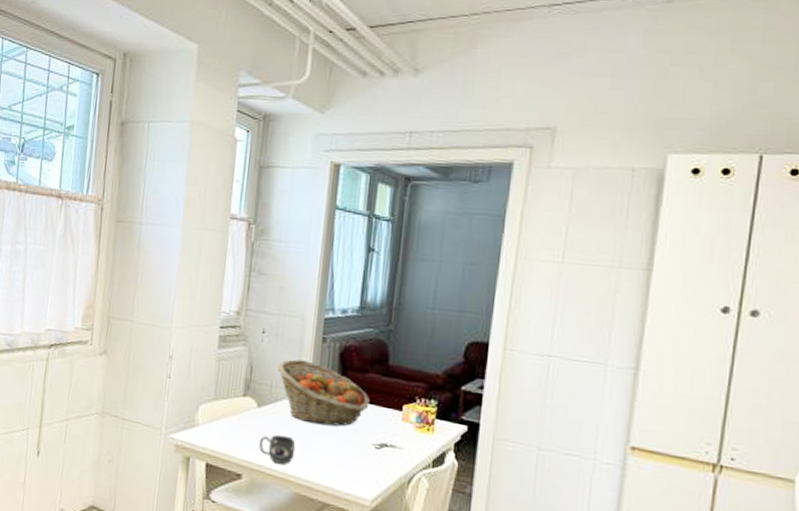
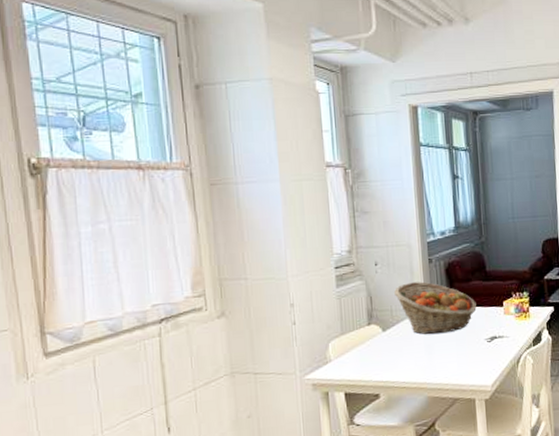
mug: present [259,434,296,464] -> none [390,350,423,376]

